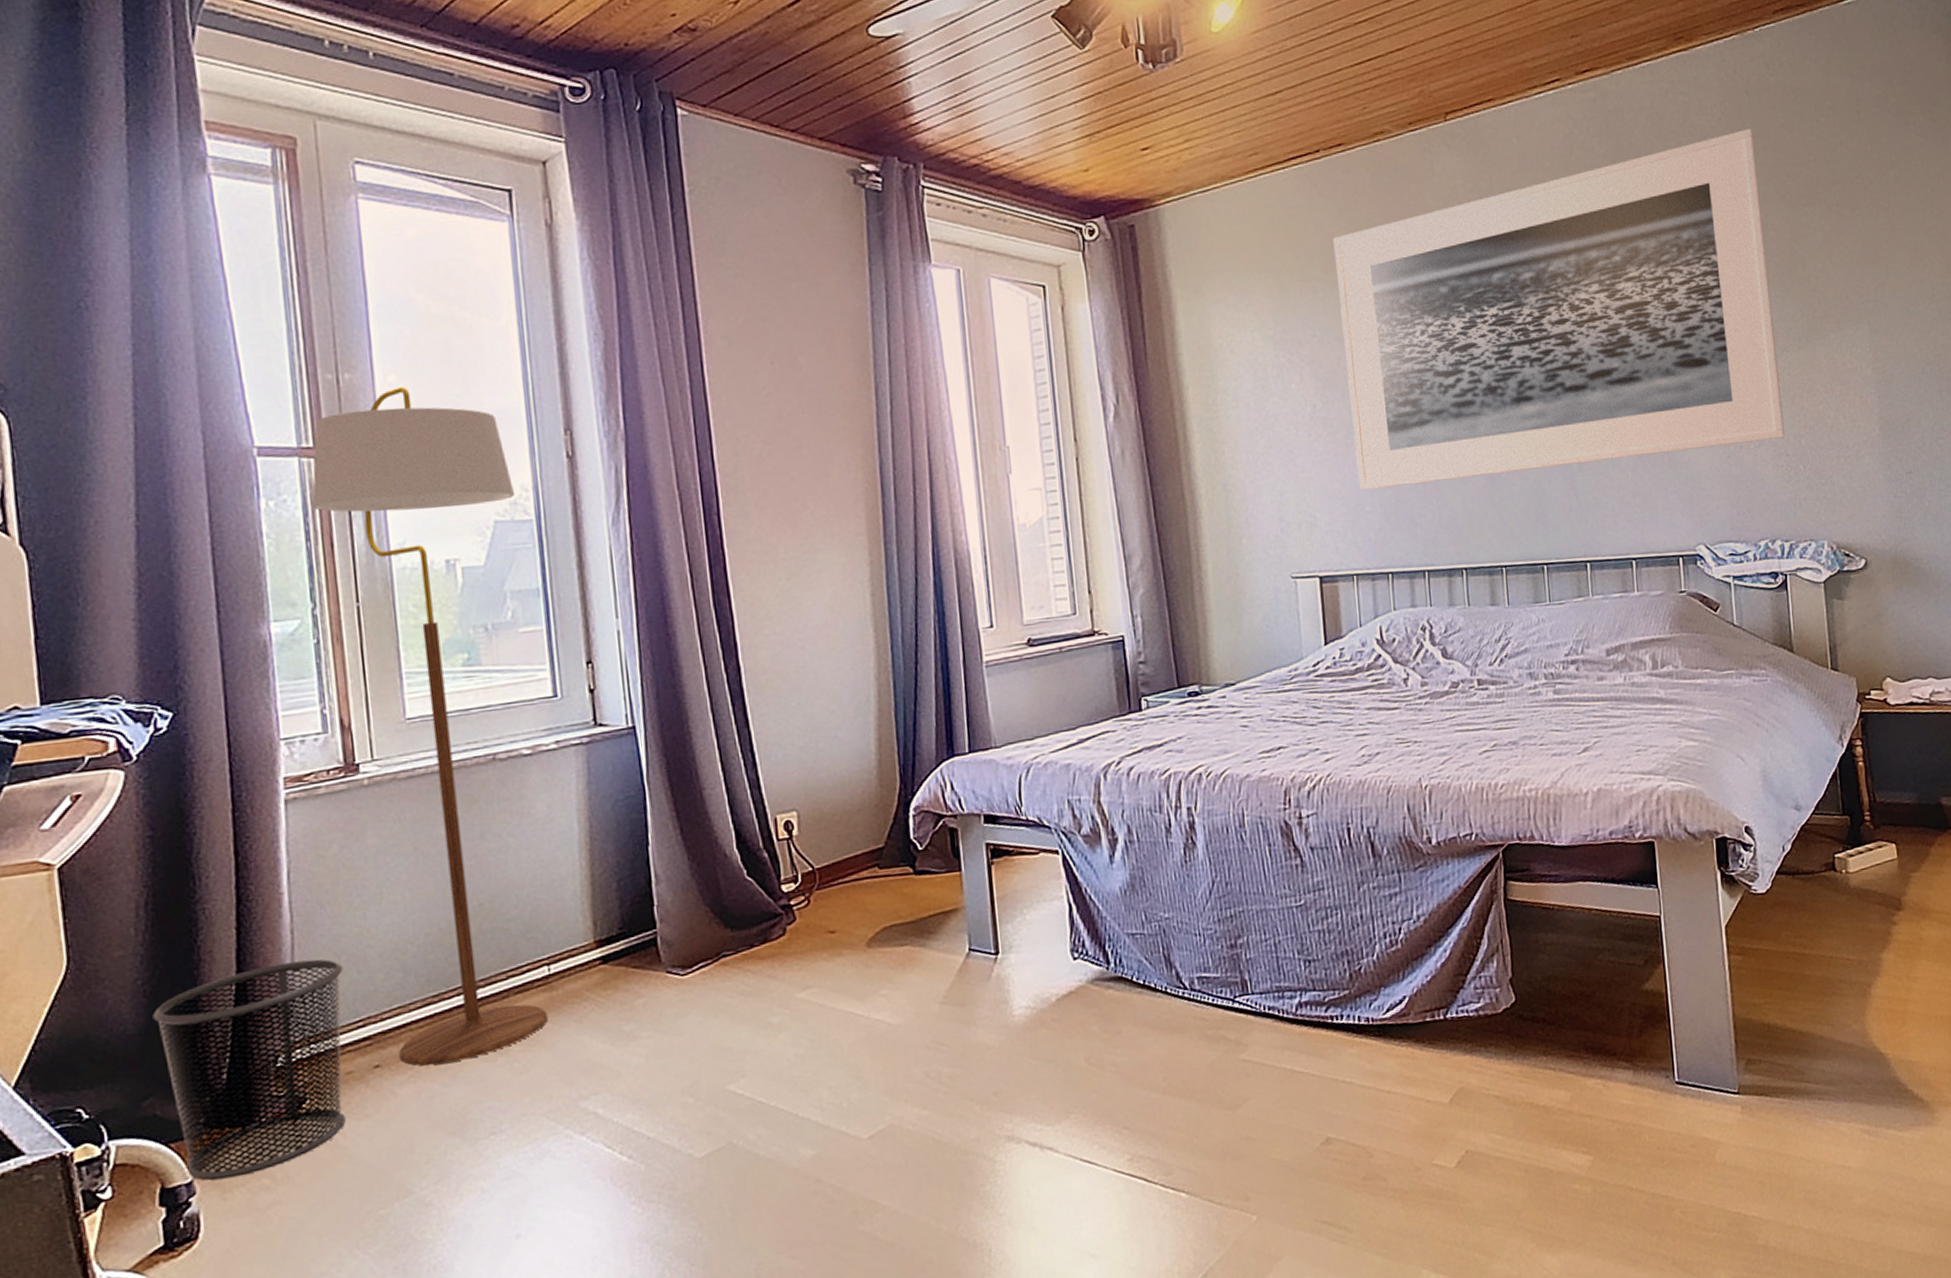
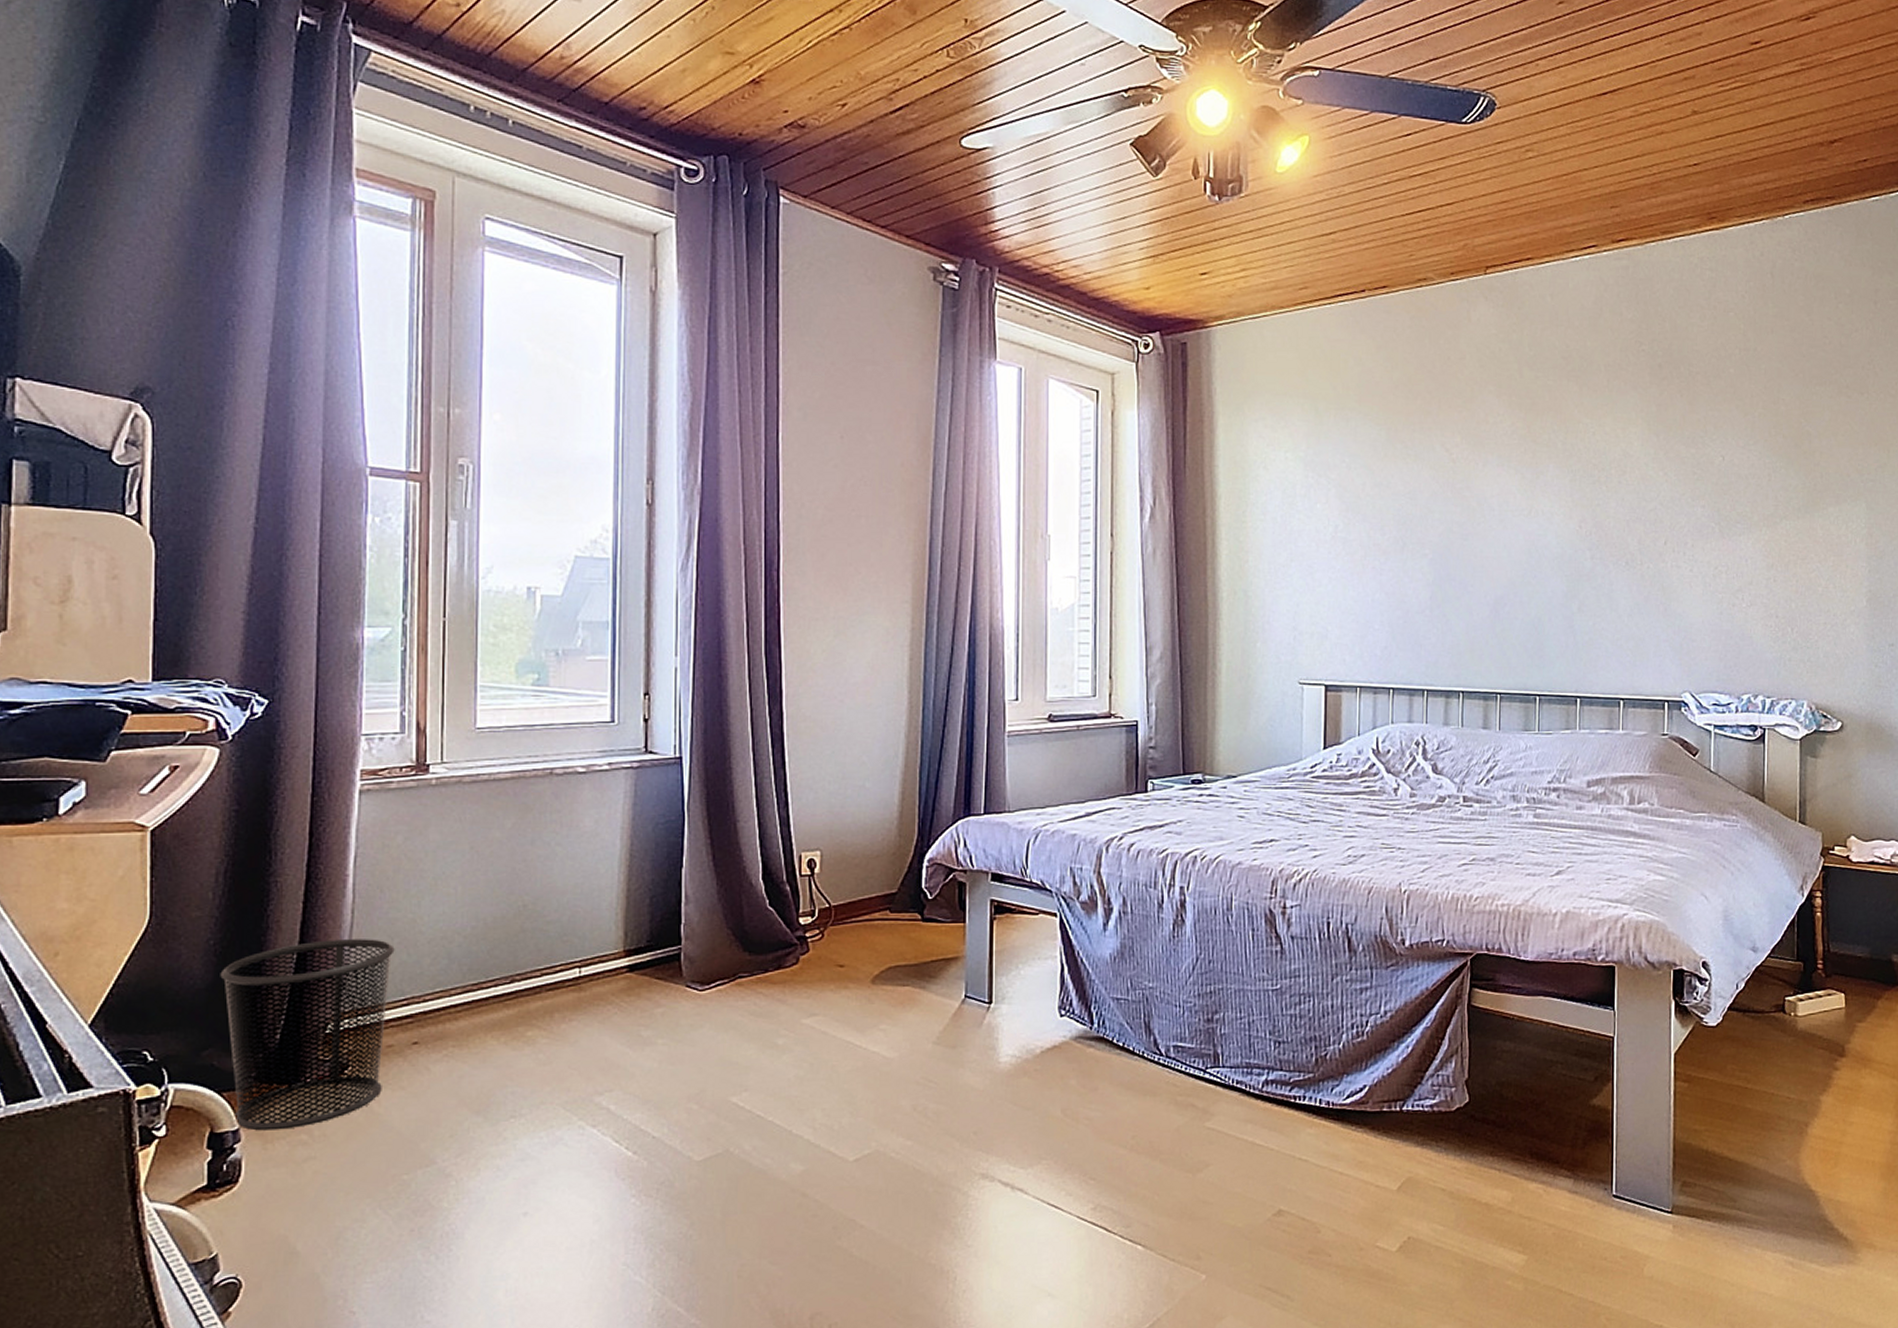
floor lamp: present [311,386,548,1066] -> none [414,425,597,1047]
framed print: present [1333,128,1786,491] -> none [1369,308,1777,609]

